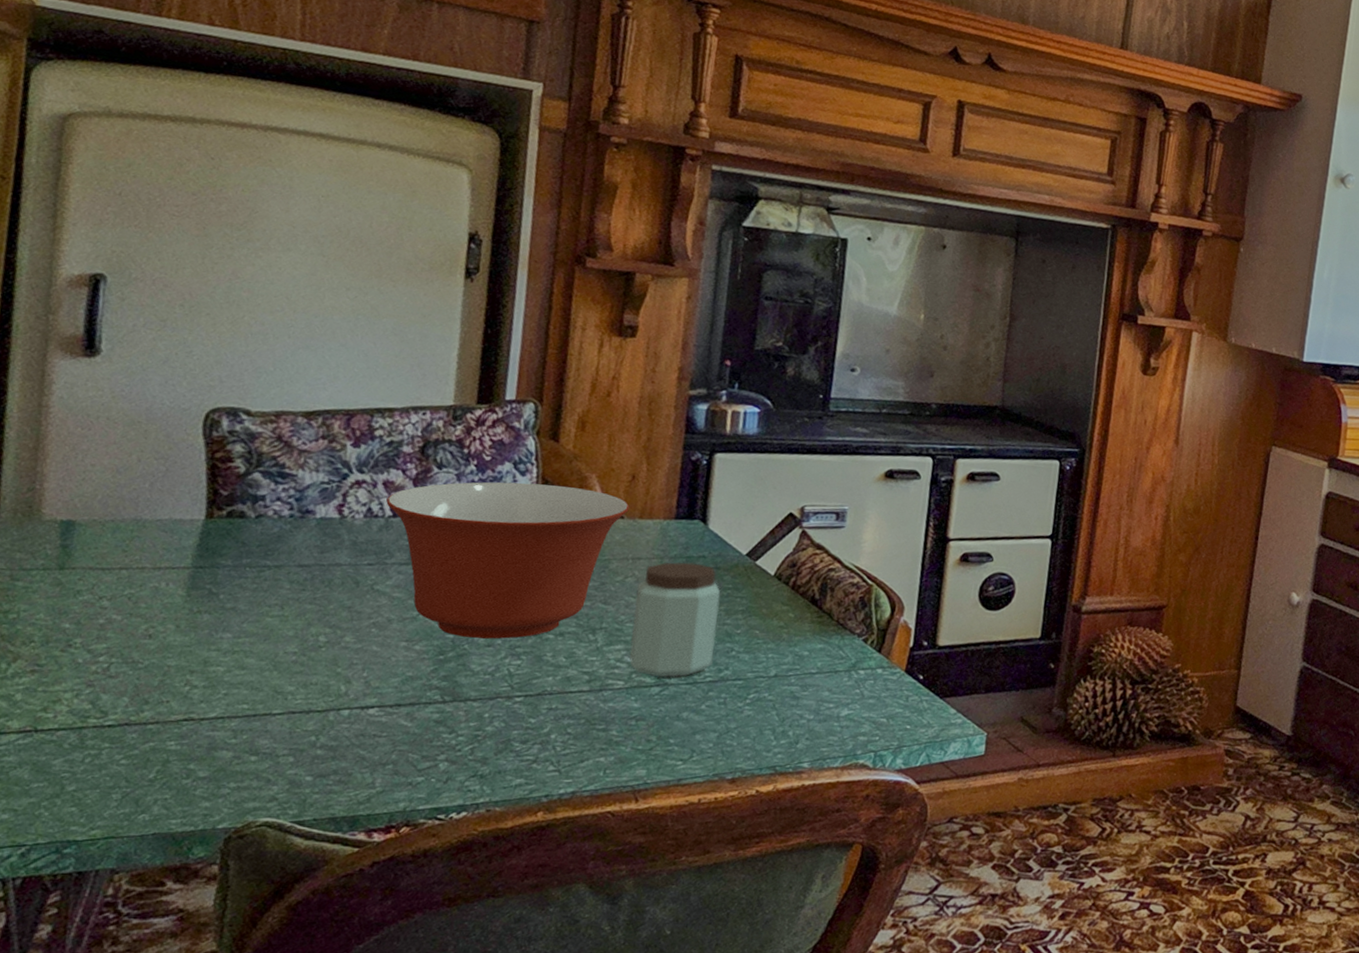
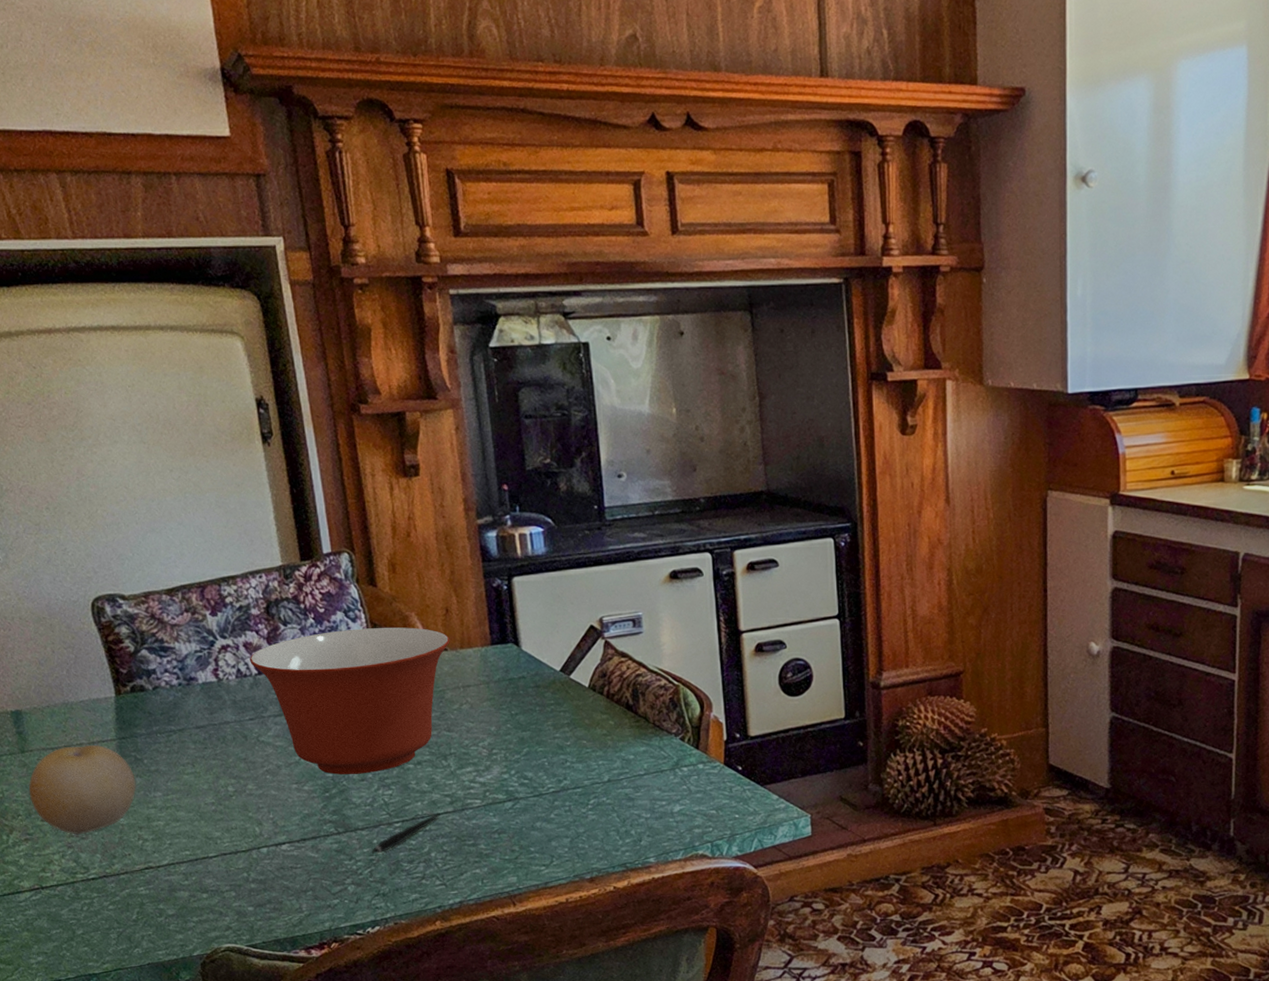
fruit: none [54,569,203,672] -> present [28,744,136,835]
pen: none [478,690,573,730] -> present [371,812,440,854]
peanut butter: present [629,562,721,678] -> none [472,684,552,793]

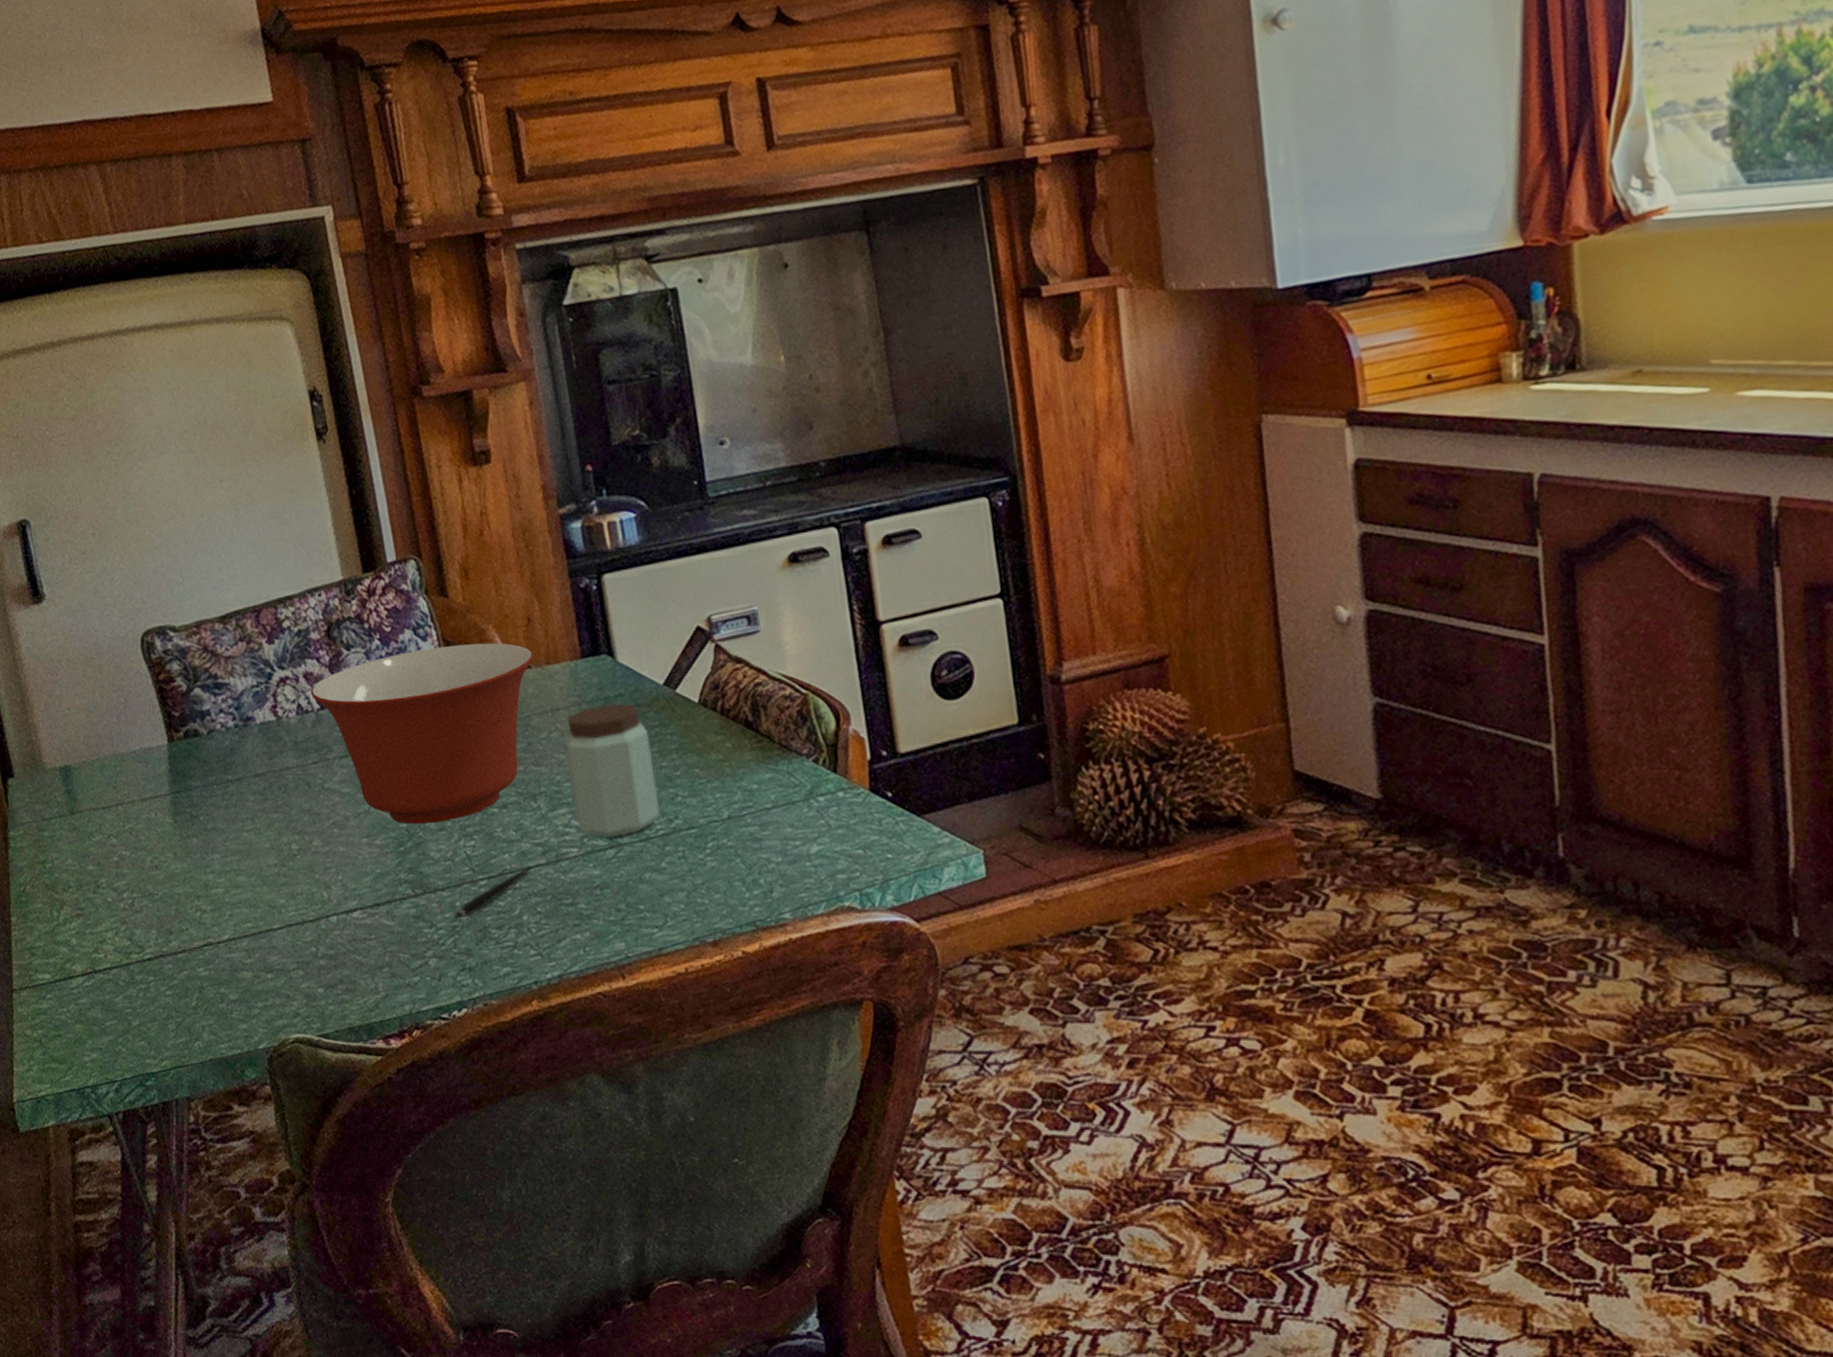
fruit: present [28,744,136,835] -> none [79,801,193,908]
peanut butter: none [472,684,552,793] -> present [562,704,660,838]

